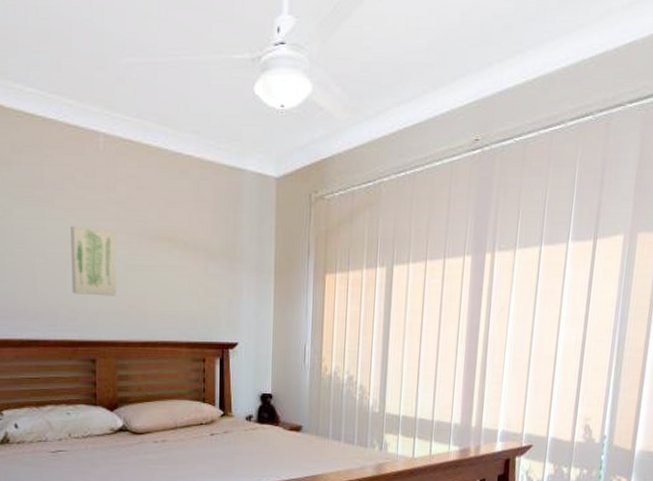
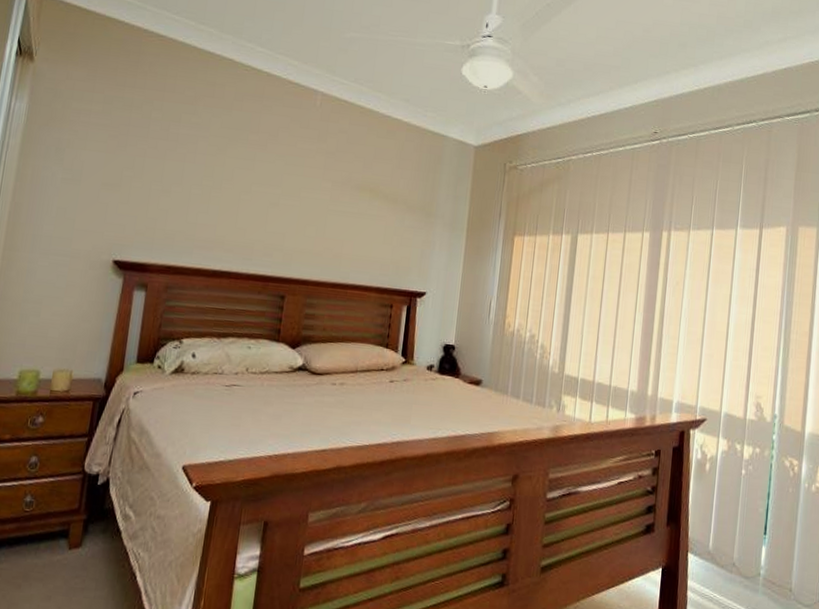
wall art: present [70,226,117,296] -> none [271,169,321,238]

